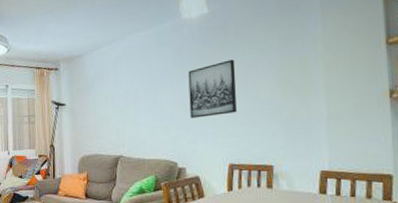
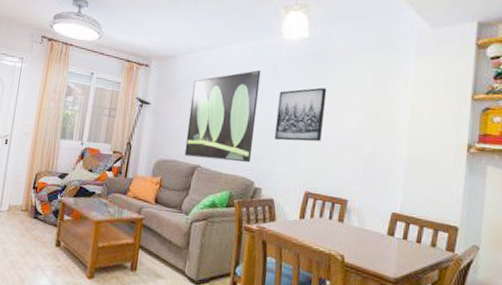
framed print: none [103,54,171,148] -> present [184,70,261,163]

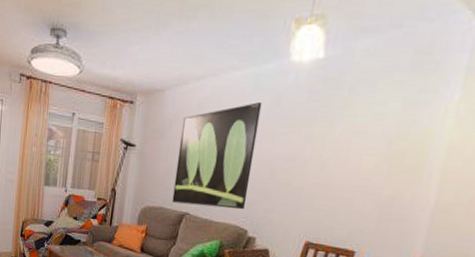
wall art: present [274,87,327,142] -> none [273,120,342,185]

